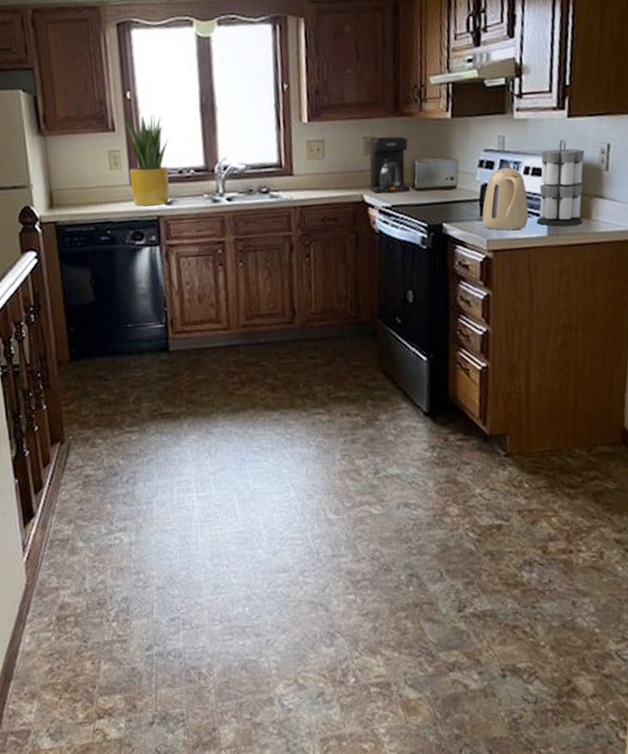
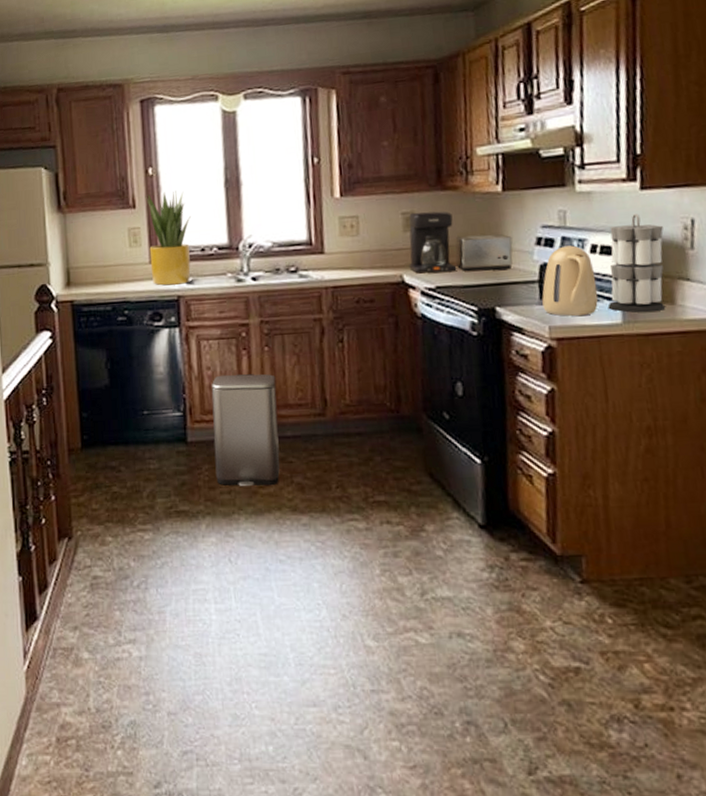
pedal bin: none [190,287,254,390] -> present [211,373,280,487]

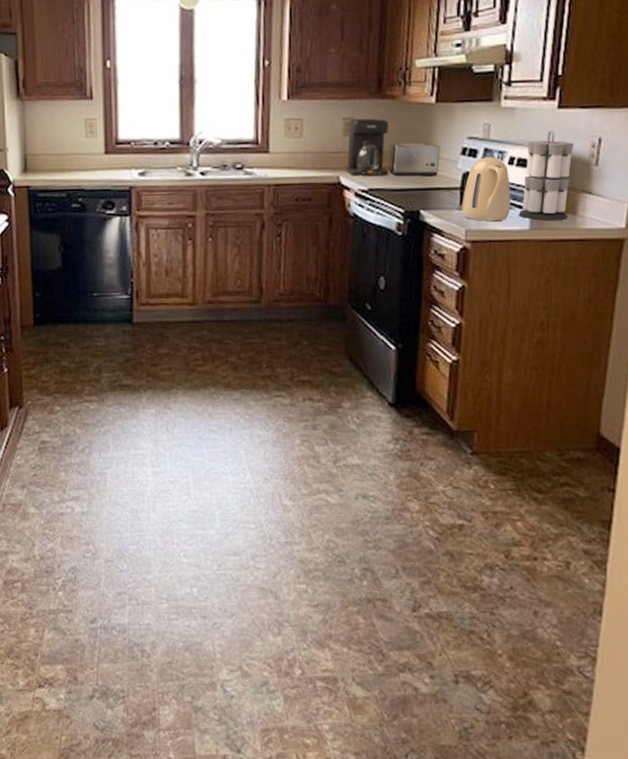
planter: present [145,190,191,286] -> none [102,84,145,176]
pedal bin: present [211,373,280,487] -> none [157,262,218,365]

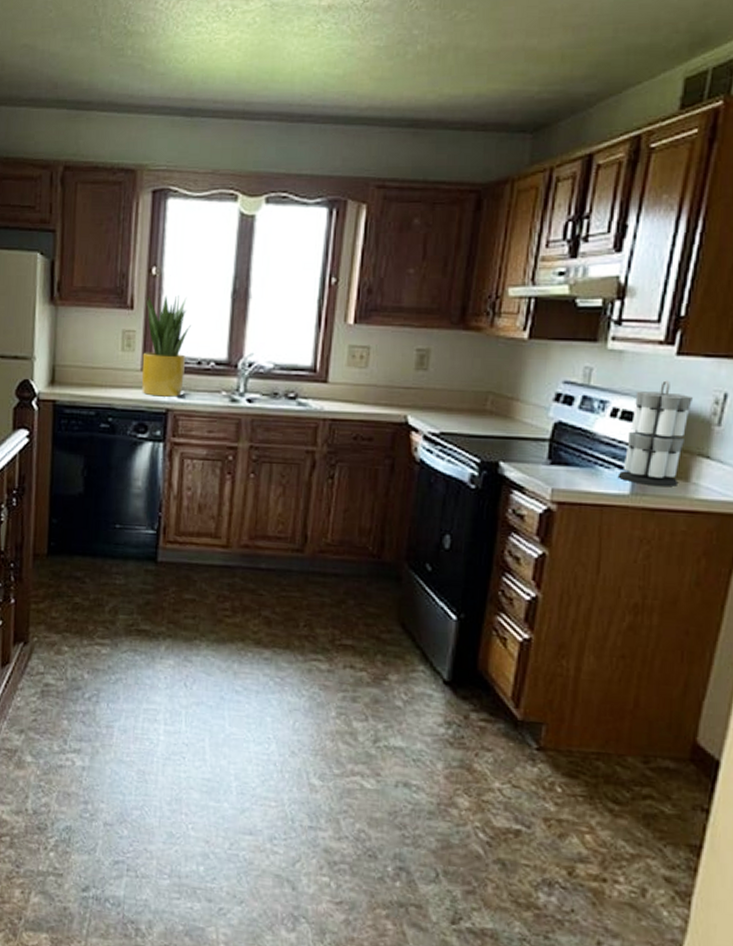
planter: none [102,84,145,176] -> present [141,295,191,397]
coffee maker: present [346,118,389,176] -> none [415,350,470,419]
toaster: present [388,142,441,177] -> none [466,381,530,424]
kettle: present [462,157,511,221] -> none [549,406,611,481]

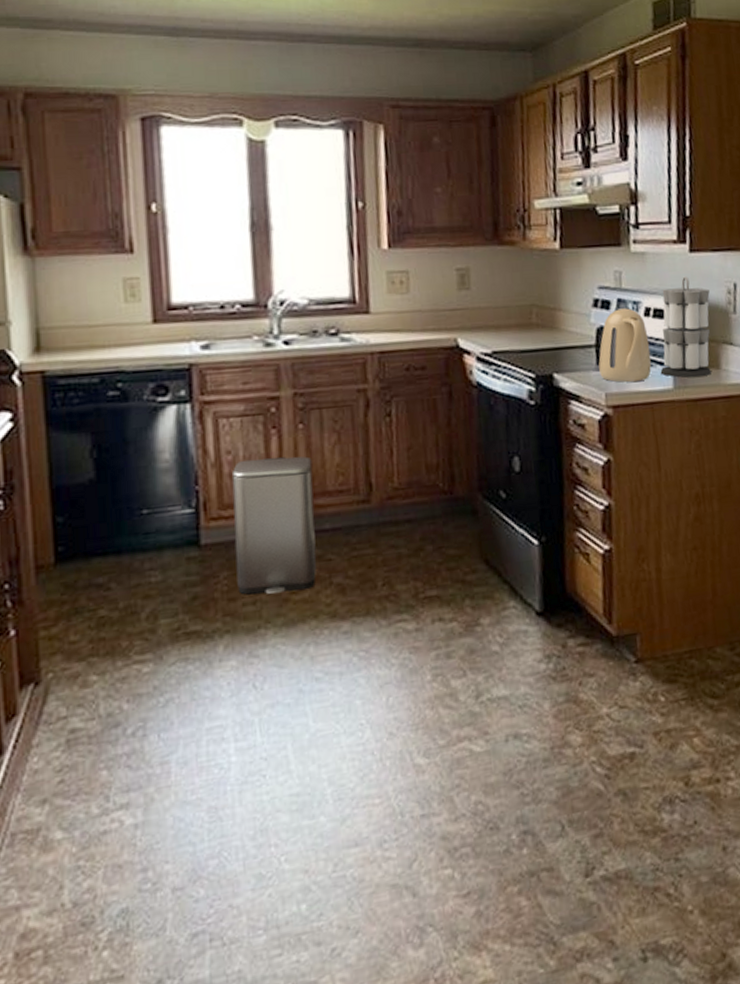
planter: present [141,295,191,397] -> none [146,233,207,351]
pedal bin: none [182,497,258,615] -> present [231,456,317,595]
kettle: none [549,406,611,481] -> present [598,308,652,383]

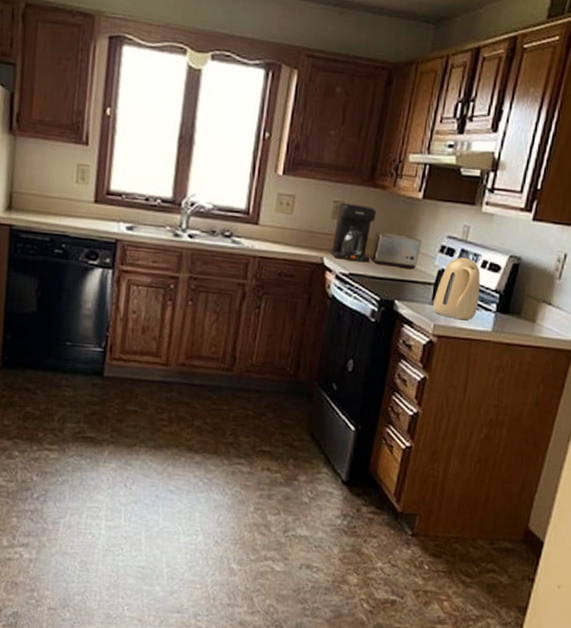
pedal bin: present [231,456,317,595] -> none [125,320,194,425]
coffee maker: none [464,268,514,337] -> present [330,202,376,263]
toaster: none [512,294,571,336] -> present [370,231,422,270]
spice rack: present [660,276,711,378] -> none [483,240,542,327]

